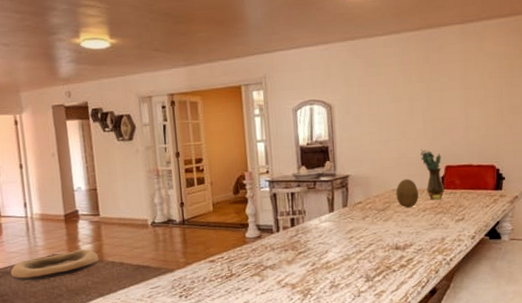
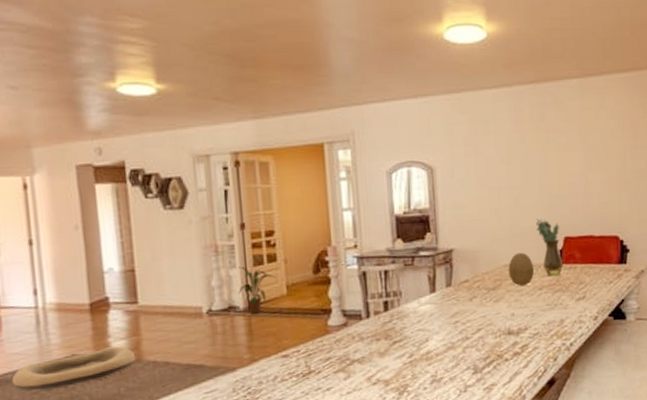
house plant: none [174,188,204,226] -> present [238,267,275,314]

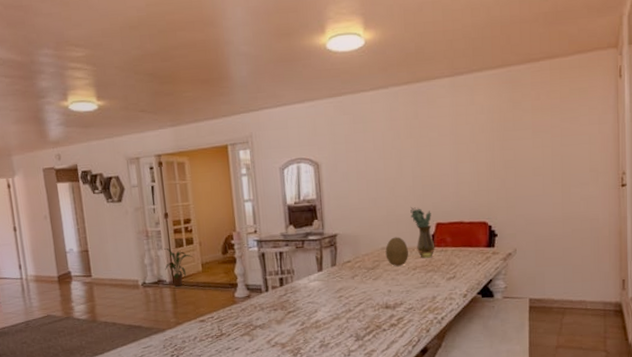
dog bed: present [12,346,137,391] -> none [8,309,93,342]

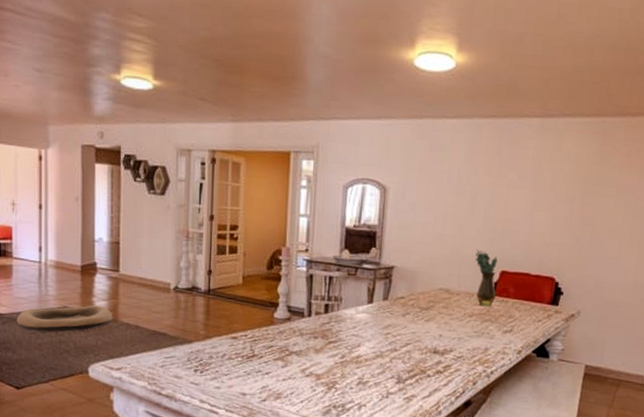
dog bed: none [8,309,93,342] -> present [16,305,113,333]
house plant: present [164,248,193,287] -> none [202,254,234,297]
fruit: present [385,237,408,267] -> none [442,279,467,311]

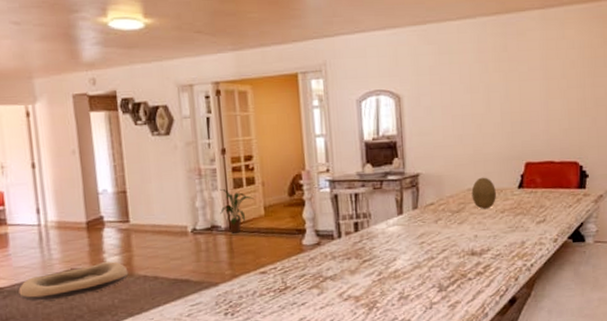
house plant: none [202,254,234,297] -> present [219,189,254,233]
fruit: none [442,279,467,311] -> present [471,177,496,210]
vase: present [475,249,498,307] -> none [498,144,525,201]

